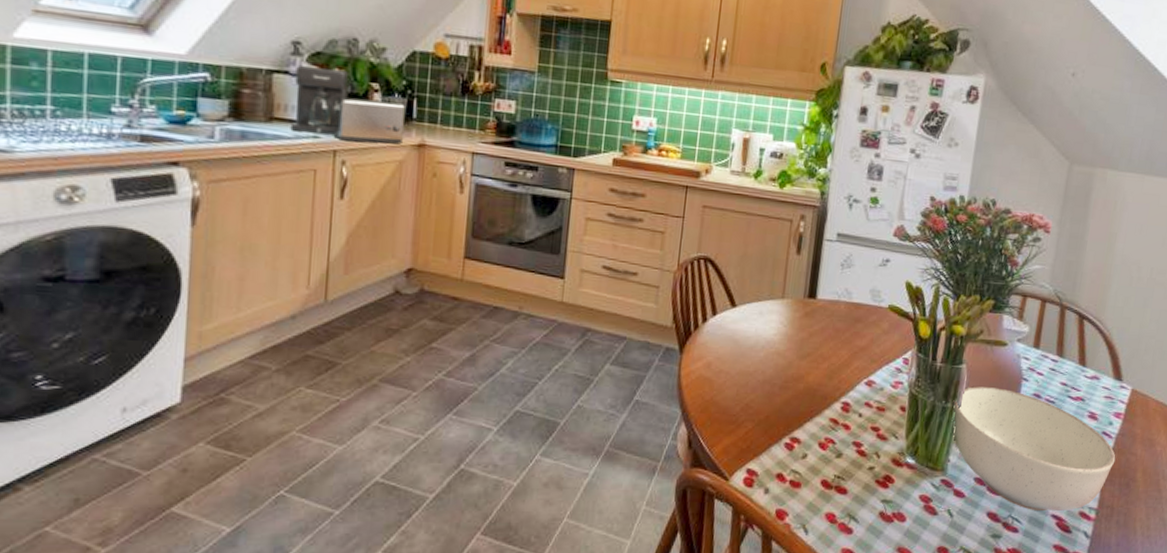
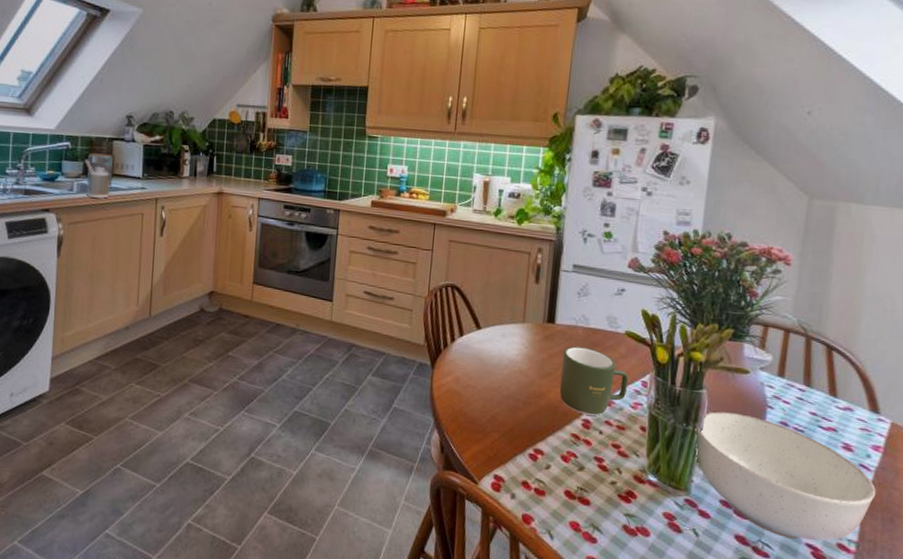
soap dispenser: none [231,96,269,150] -> present [85,159,110,199]
jar: none [234,88,273,137] -> present [87,153,113,189]
coffee maker: present [290,65,350,135] -> none [125,133,167,186]
toaster: present [333,97,407,144] -> none [155,157,209,193]
mug: none [819,323,890,397] -> present [559,346,628,416]

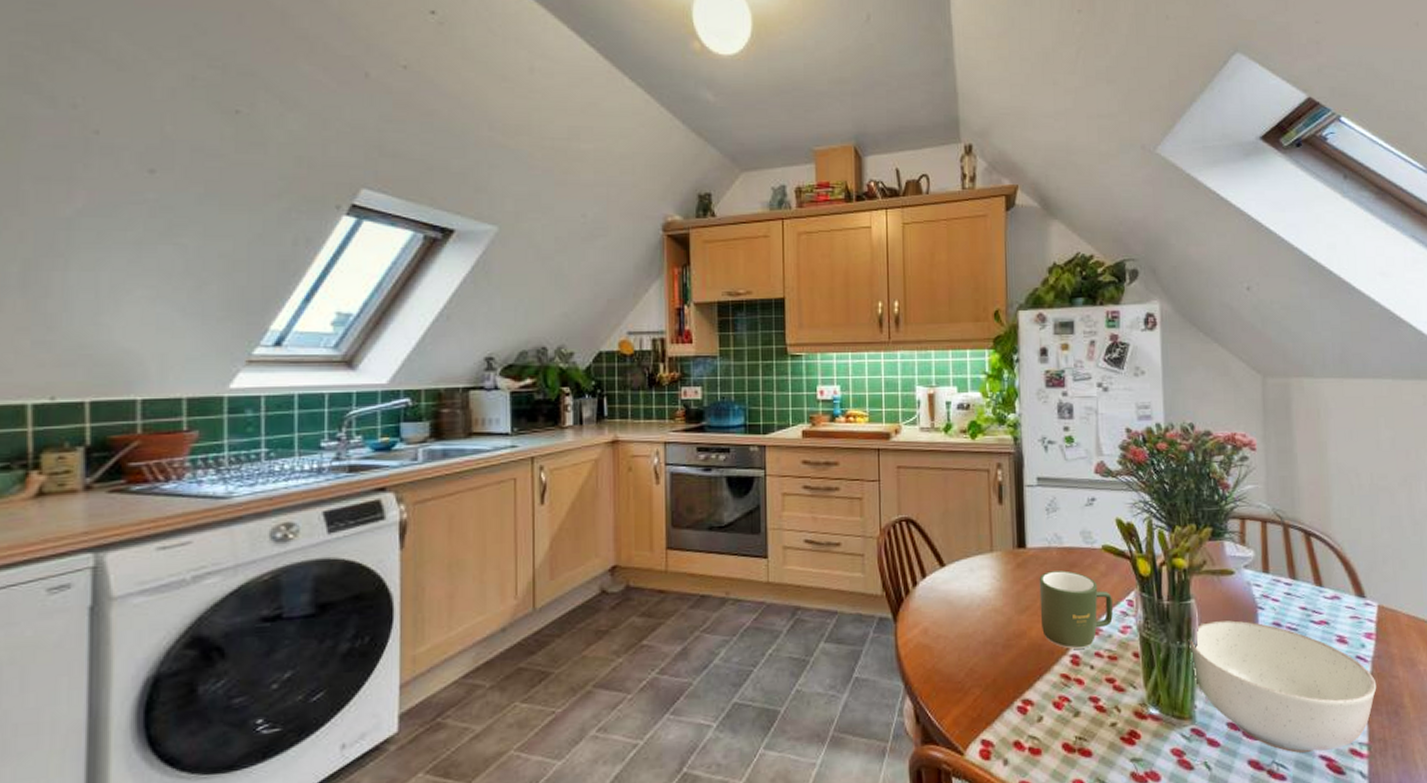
soap dispenser: present [85,159,110,199] -> none [432,417,468,467]
jar: present [87,153,113,189] -> none [435,408,472,453]

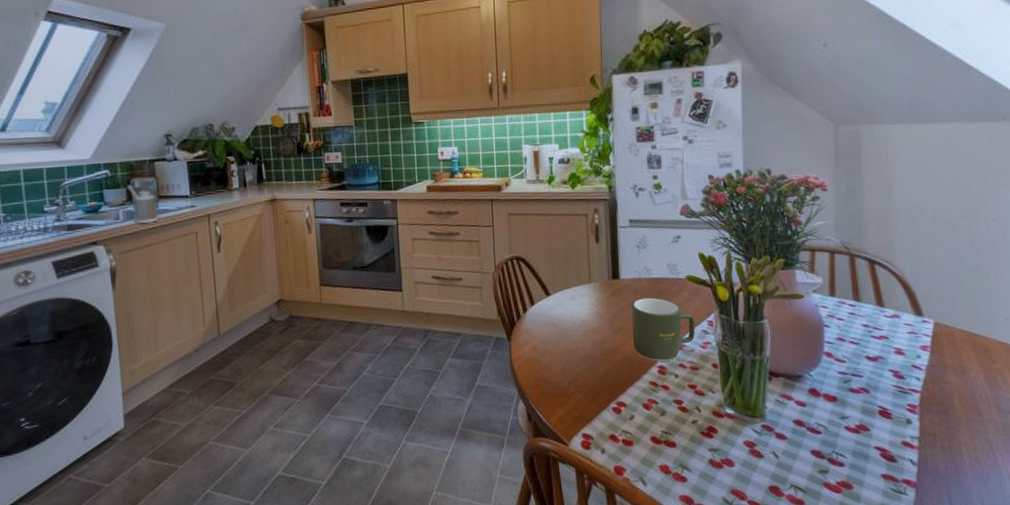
soap dispenser: none [432,417,468,467] -> present [127,184,158,224]
jar: none [435,408,472,453] -> present [129,176,160,213]
bowl: present [1188,620,1377,753] -> none [761,336,929,445]

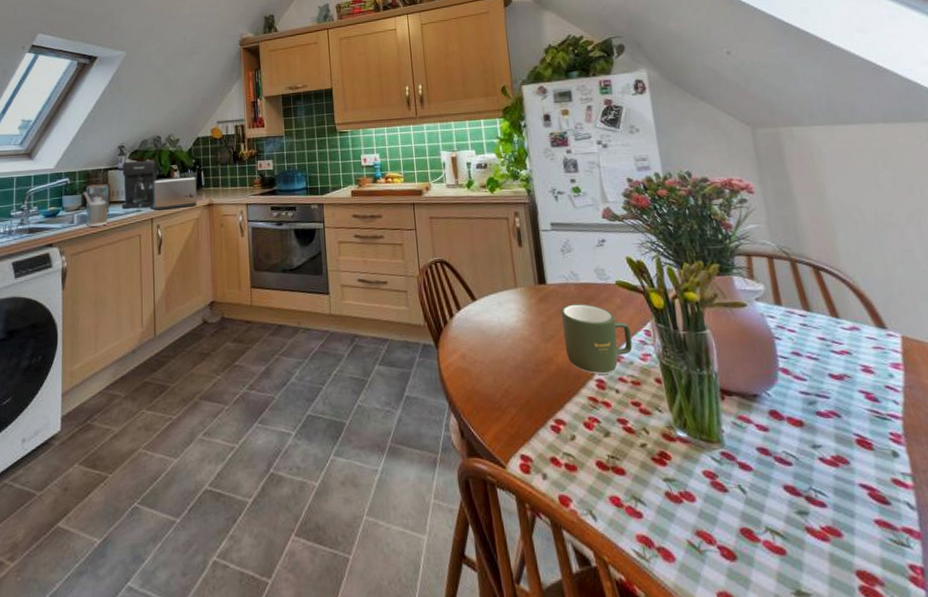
coffee maker: none [170,151,212,205] -> present [121,160,157,210]
toaster: none [202,168,259,206] -> present [148,176,198,211]

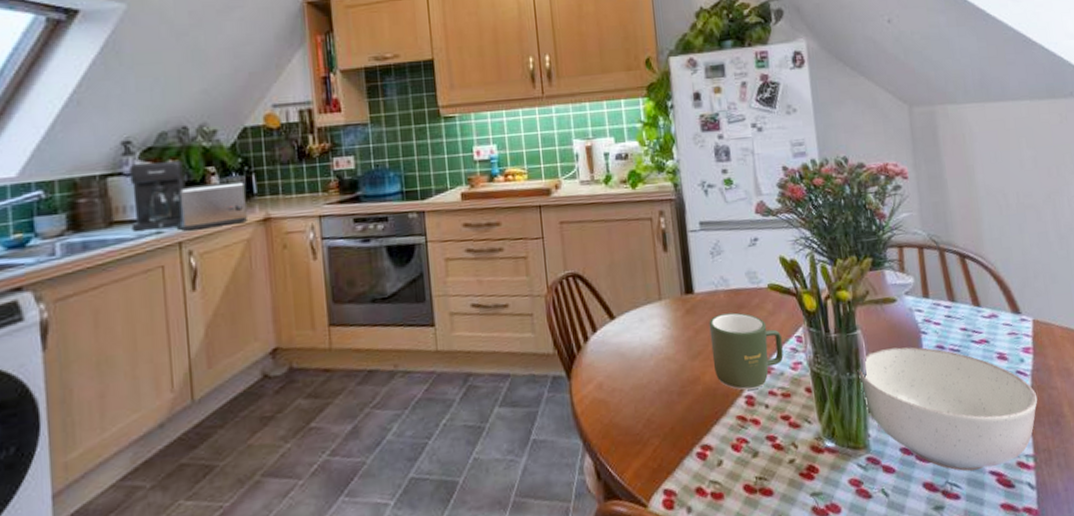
soap dispenser: present [83,191,108,228] -> none [68,208,111,260]
jar: present [85,184,110,217] -> none [71,196,114,246]
bowl: none [708,349,913,480] -> present [857,347,1038,472]

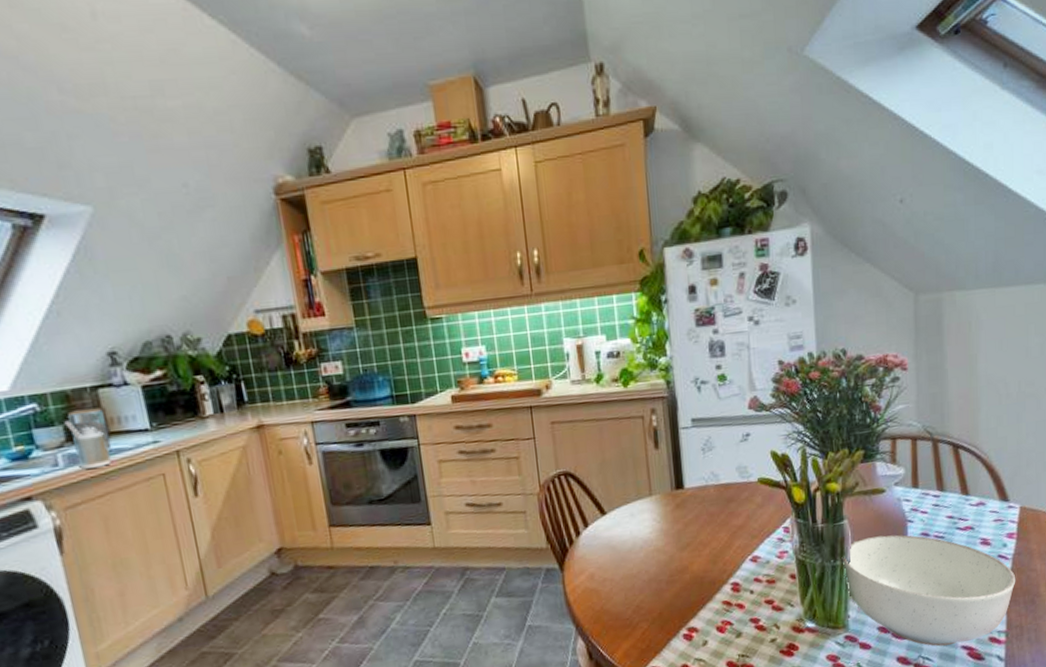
soap dispenser: none [68,208,111,260] -> present [64,420,112,470]
jar: none [71,196,114,246] -> present [66,407,113,456]
coffee maker: present [129,161,186,233] -> none [118,370,177,443]
toaster: present [171,181,248,231] -> none [163,389,242,440]
mug: present [709,312,784,391] -> none [698,506,770,578]

